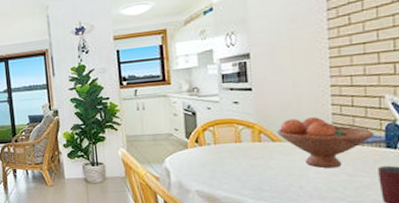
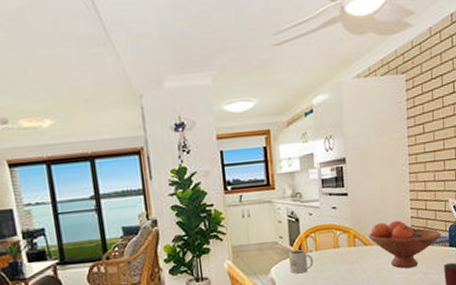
mug: none [184,142,212,166] -> present [288,249,314,274]

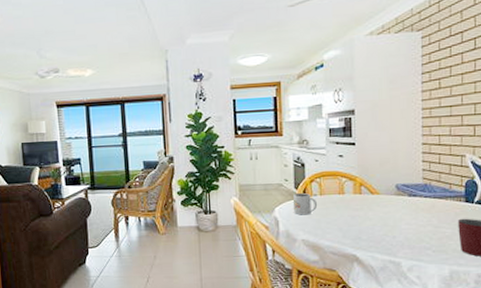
fruit bowl: present [368,220,441,269] -> none [375,172,456,220]

